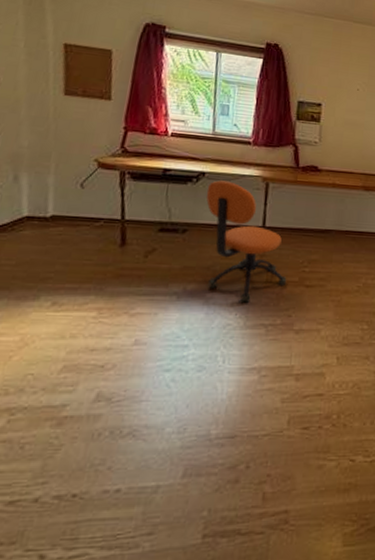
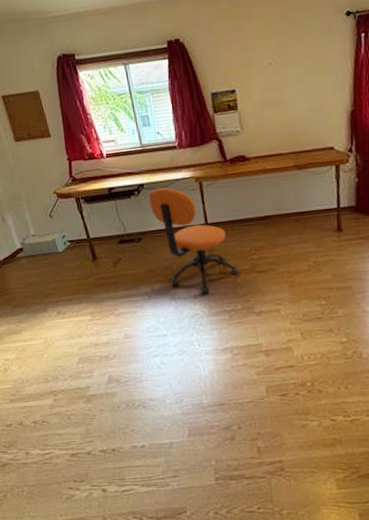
storage bin: none [16,202,99,230] -> present [15,230,71,257]

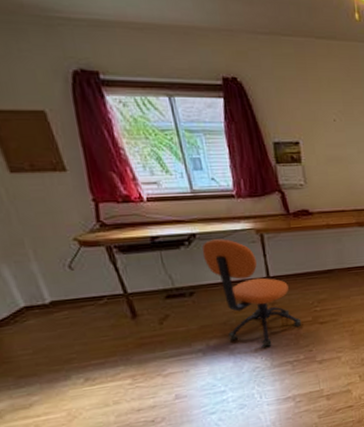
storage bin: present [15,230,71,257] -> none [18,284,102,318]

